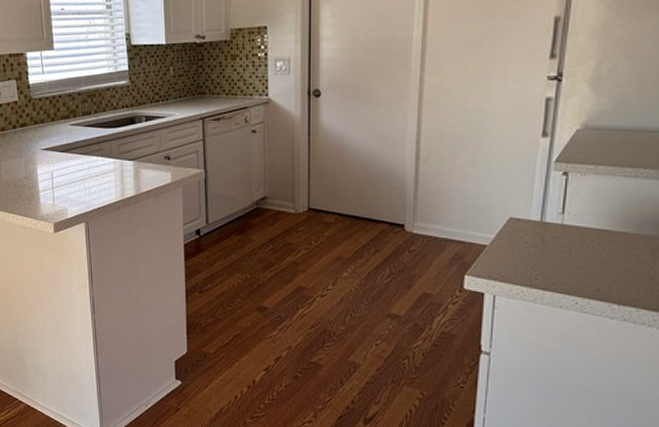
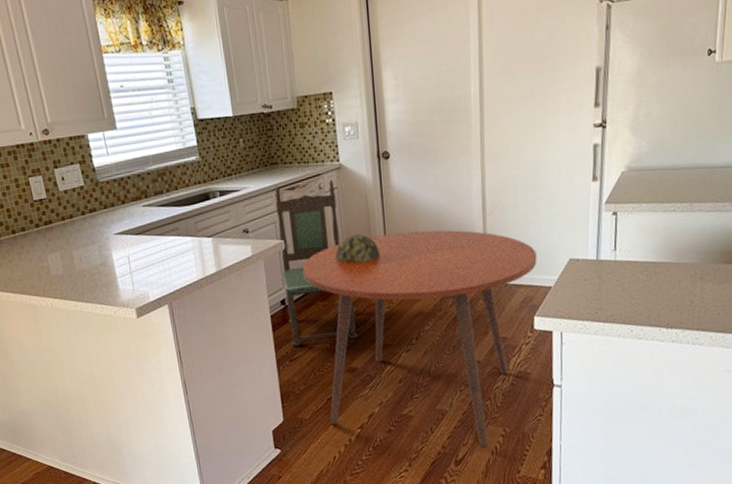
dining chair: none [199,113,272,278] -> present [274,179,358,346]
dining table: none [220,173,472,407] -> present [302,230,537,446]
decorative bowl: none [256,171,301,200] -> present [335,234,380,264]

